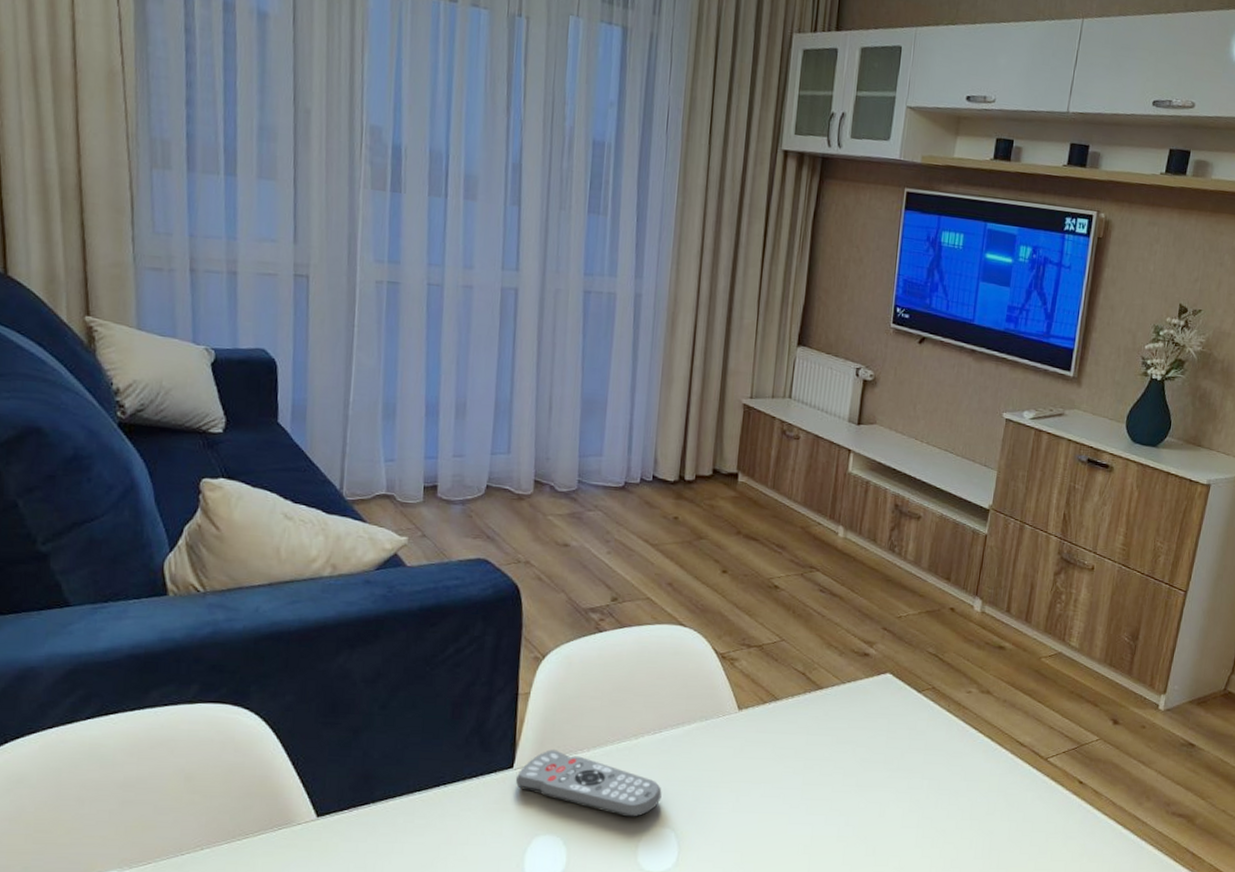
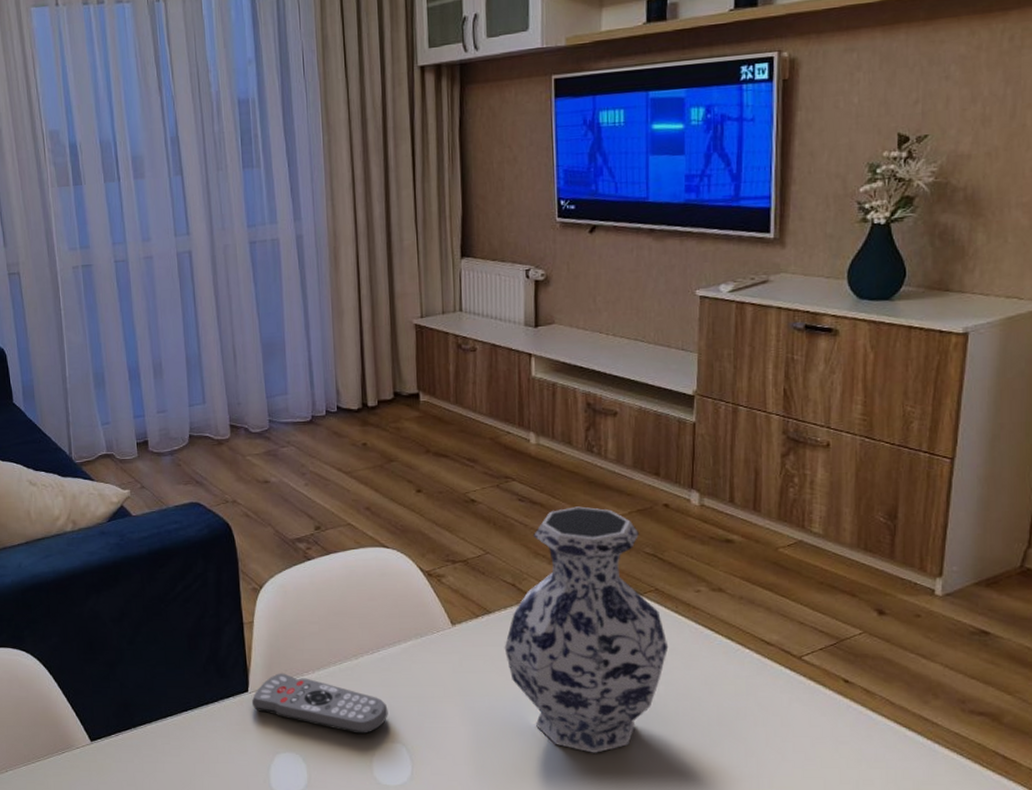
vase: none [786,602,937,843] -> present [504,506,669,753]

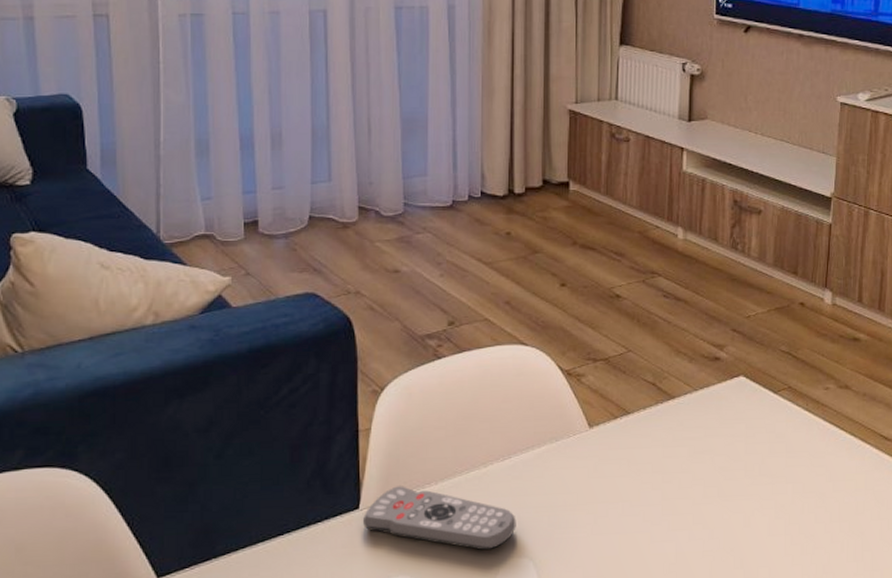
vase: present [504,506,669,753] -> none [641,304,798,556]

